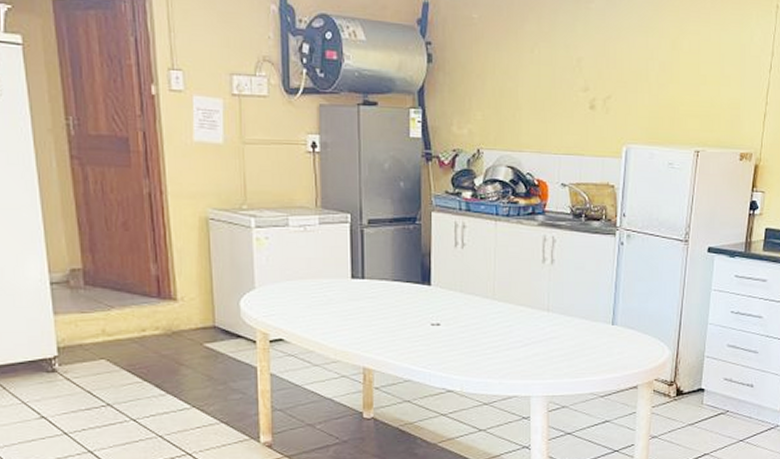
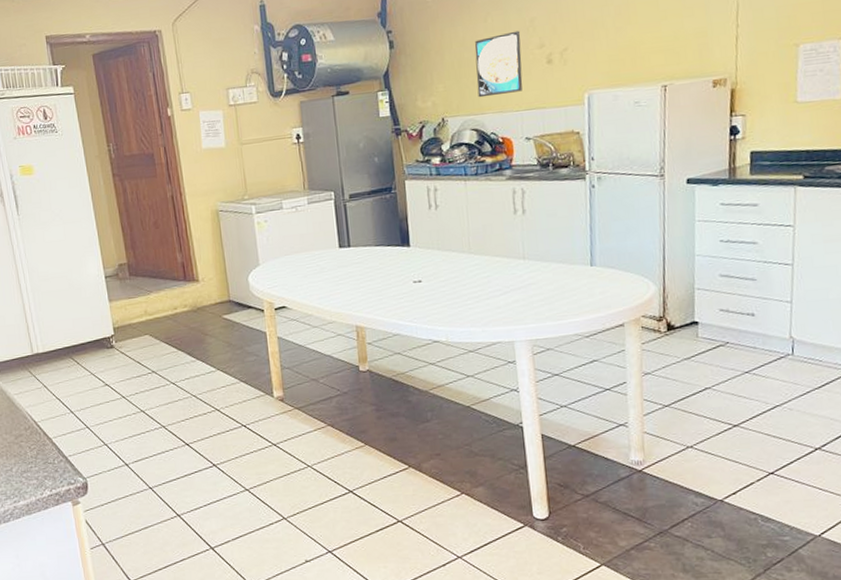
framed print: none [517,68,566,134] -> present [474,30,523,98]

